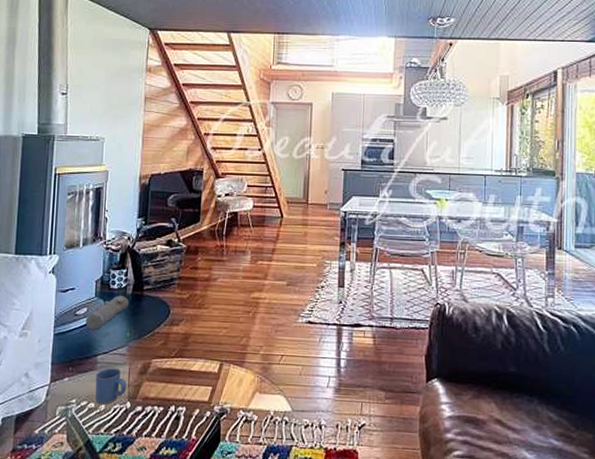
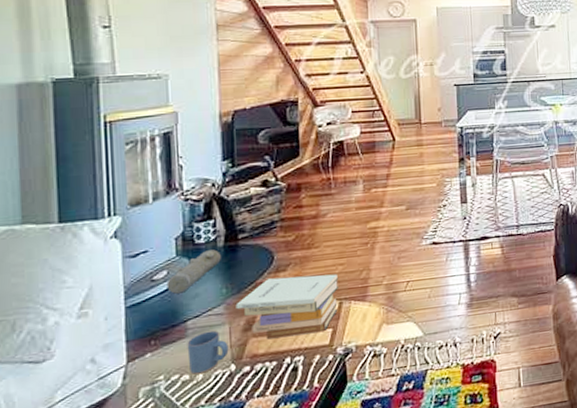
books: none [136,330,222,389] -> present [235,274,340,340]

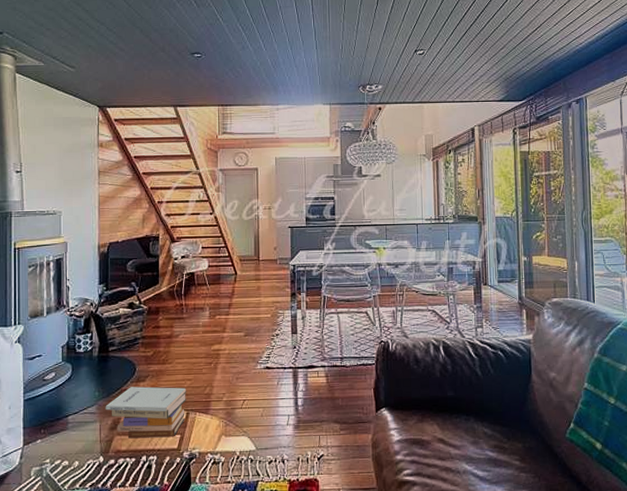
decorative log: present [166,249,221,294] -> none [54,358,95,393]
mug: present [187,330,229,375] -> none [67,426,99,461]

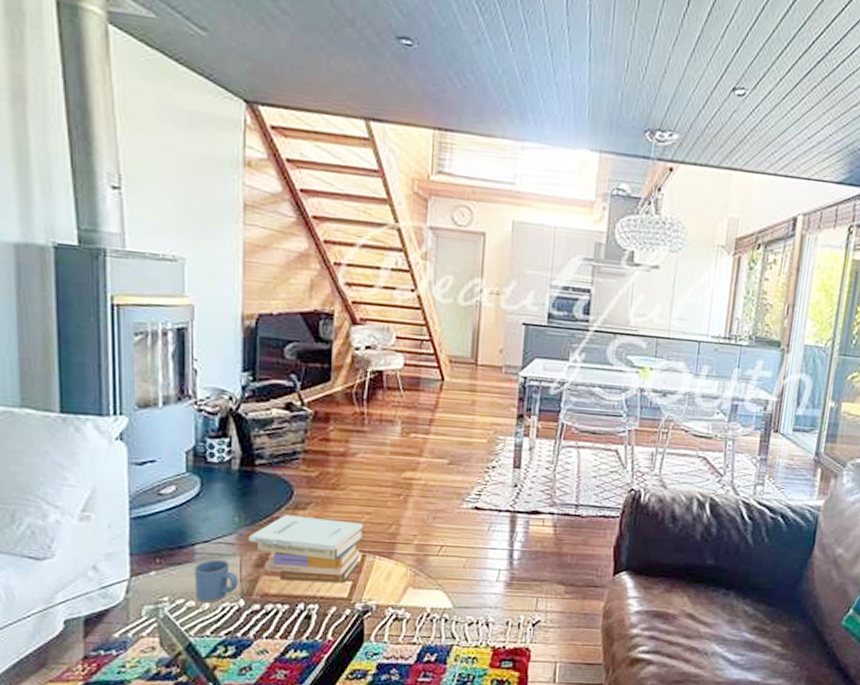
mug: none [67,426,99,461] -> present [194,559,238,603]

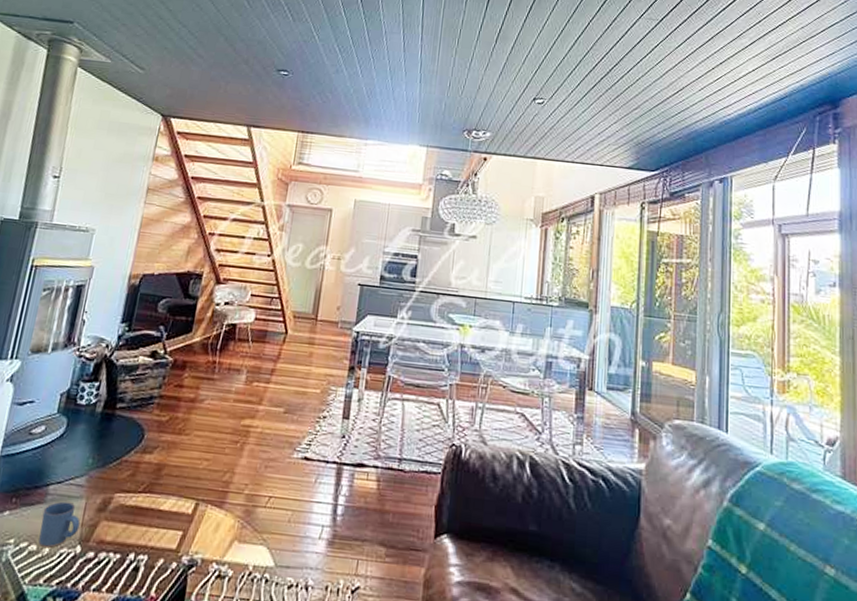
books: present [248,515,364,584] -> none [96,458,202,533]

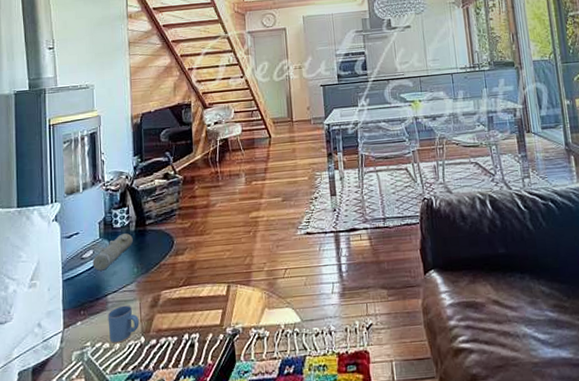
decorative log: none [41,413,97,454] -> present [92,233,133,271]

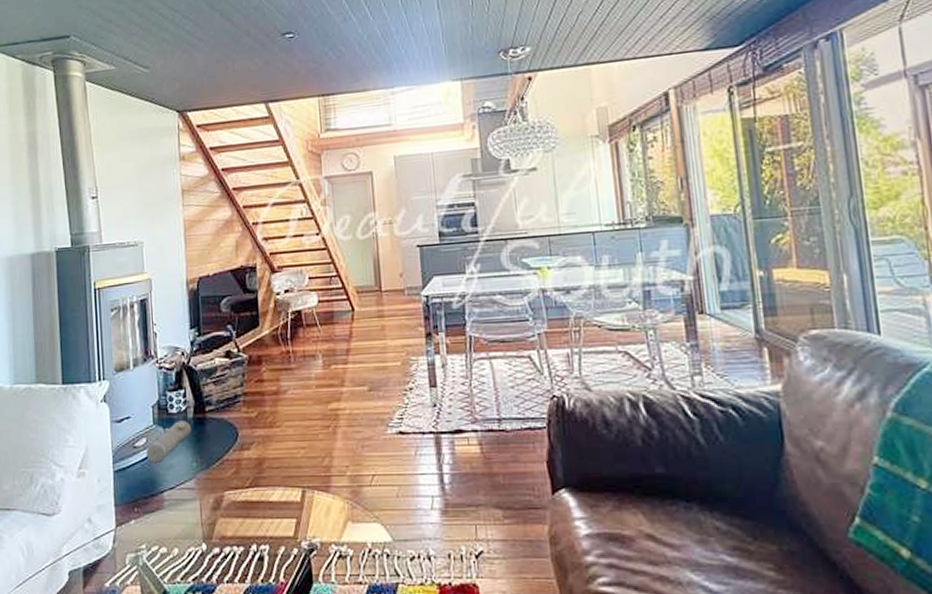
mug: present [107,305,139,343] -> none [164,505,200,548]

